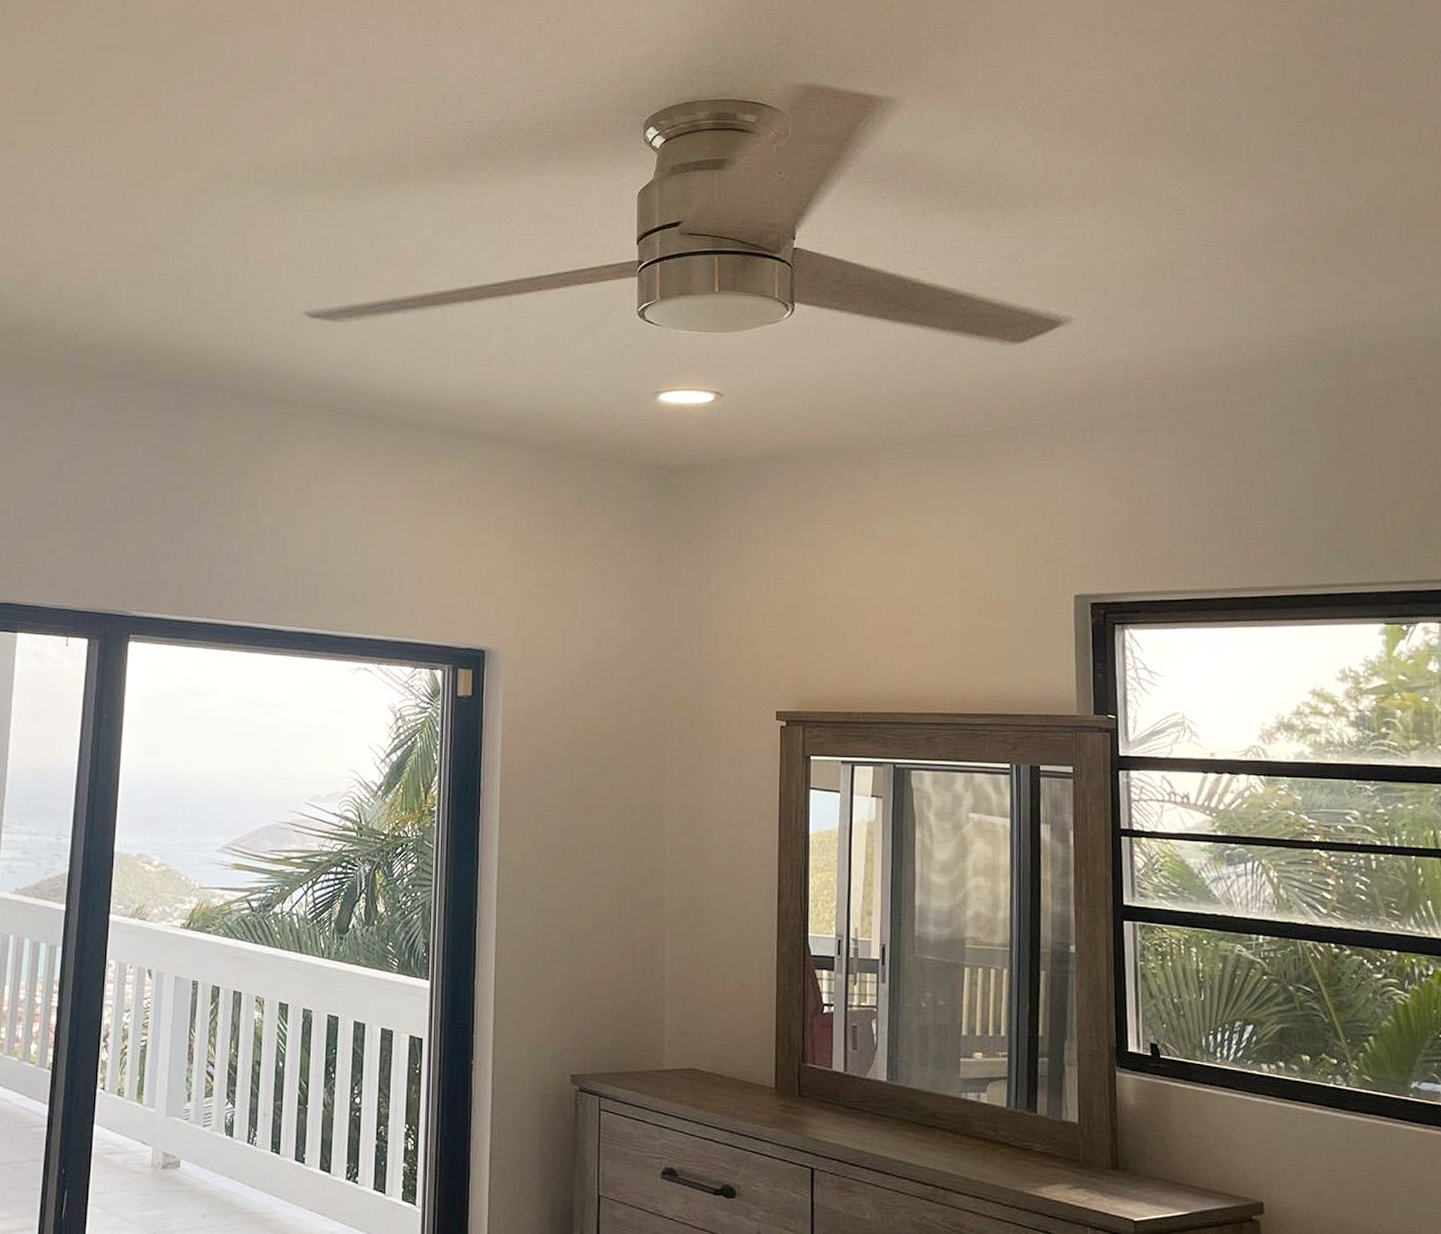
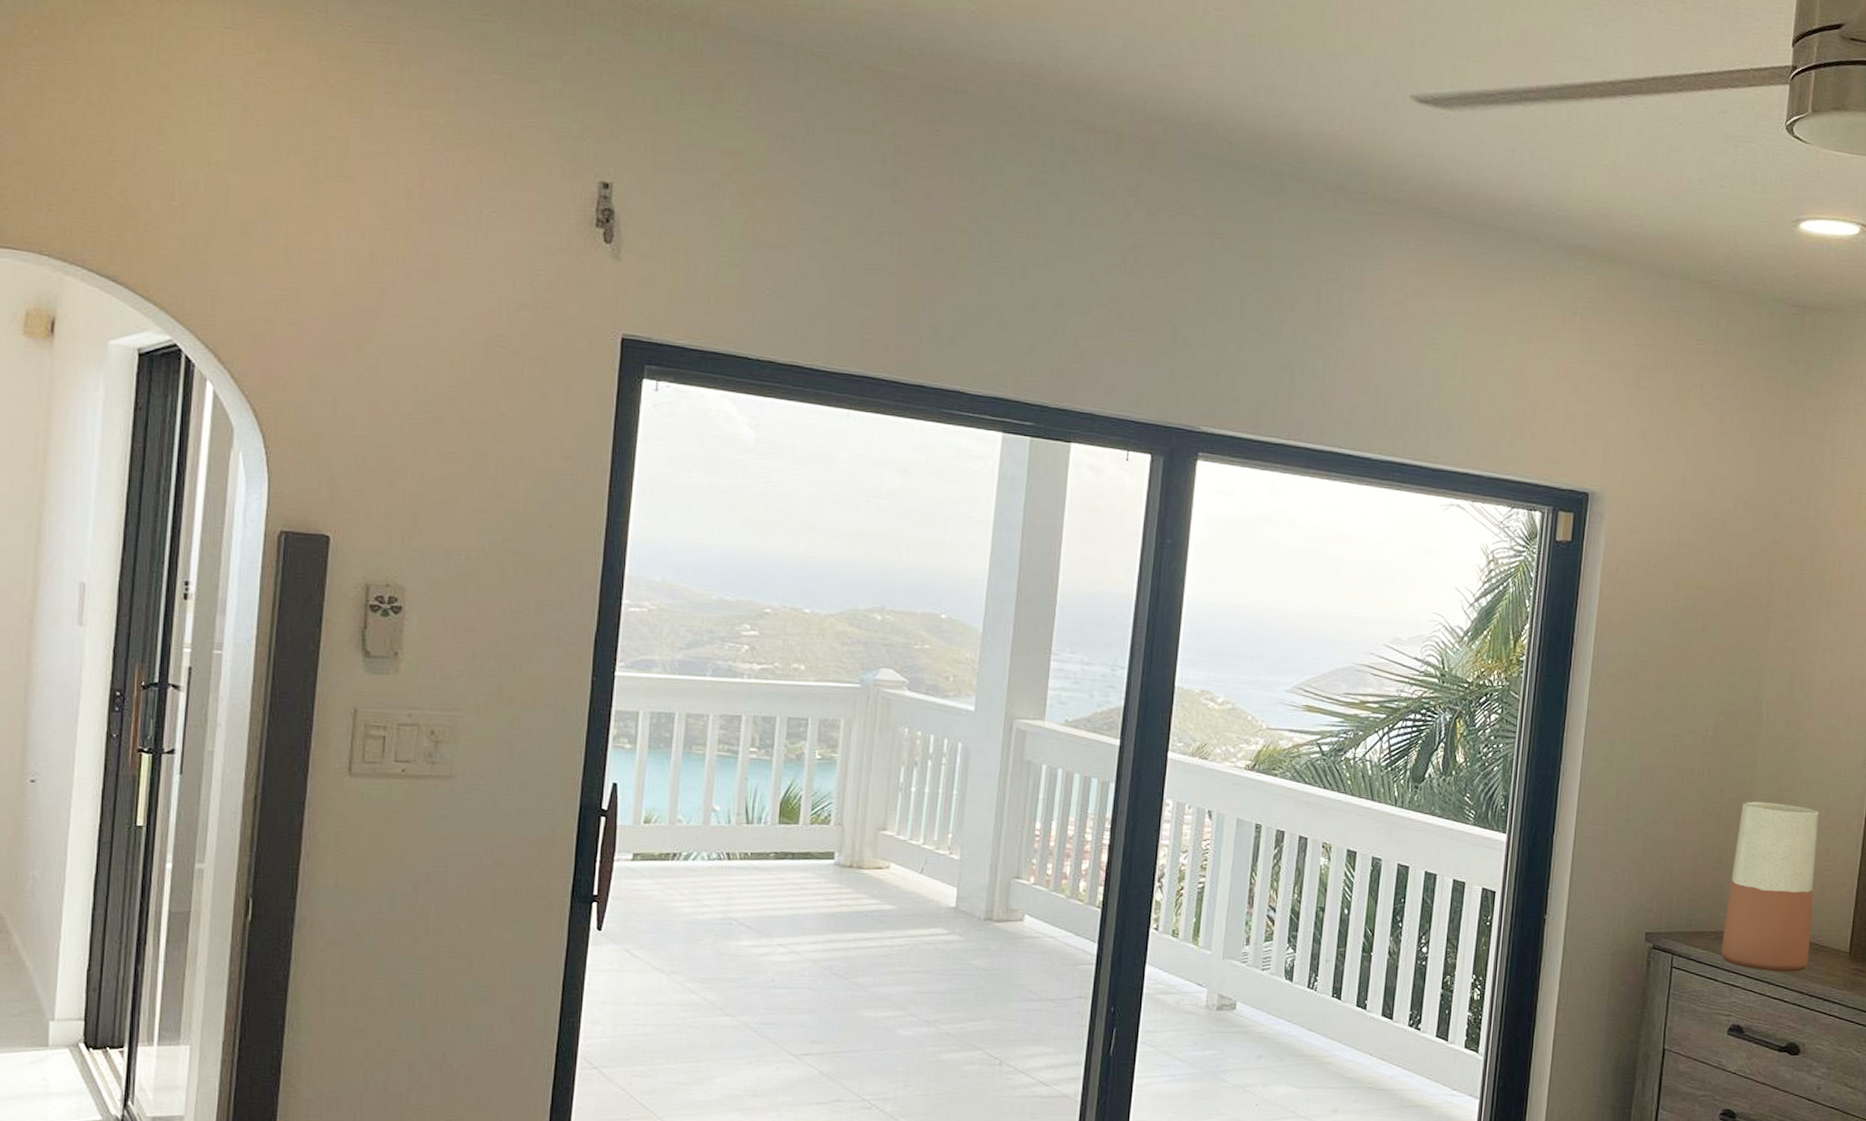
vase: none [647,938,735,1111] -> present [1721,801,1819,972]

